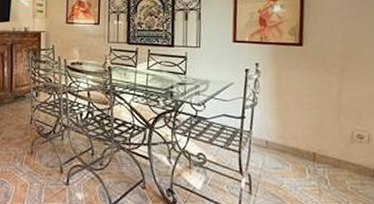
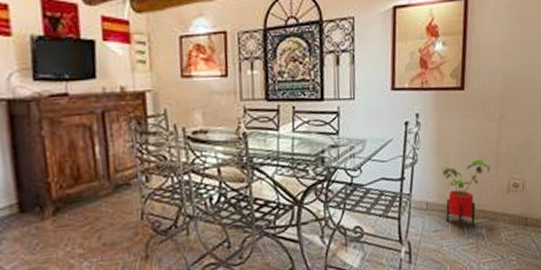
house plant: none [280,106,333,169] -> present [440,157,491,228]

